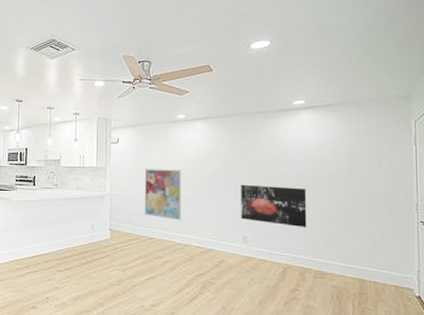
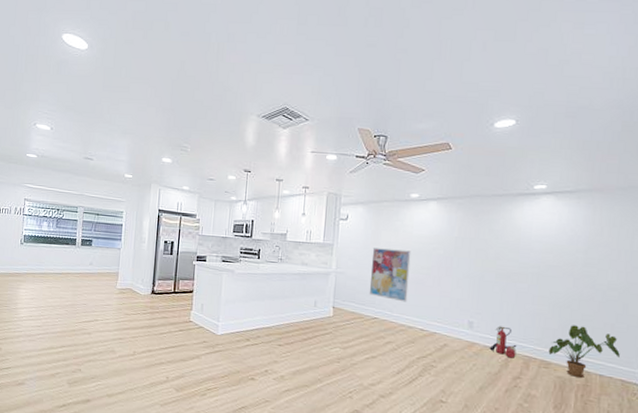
wall art: present [241,184,307,228] -> none [468,269,539,317]
fire extinguisher: none [265,239,291,270] -> present [489,326,517,358]
house plant: none [322,234,391,286] -> present [548,325,620,378]

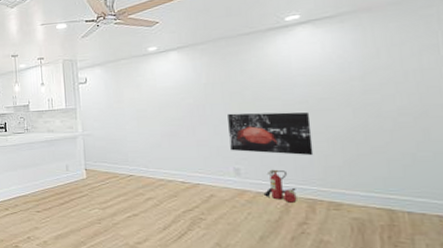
wall art: present [369,248,411,303] -> none [116,104,162,157]
wall art: none [468,269,539,317] -> present [228,112,314,156]
house plant: present [548,325,620,378] -> none [336,159,430,217]

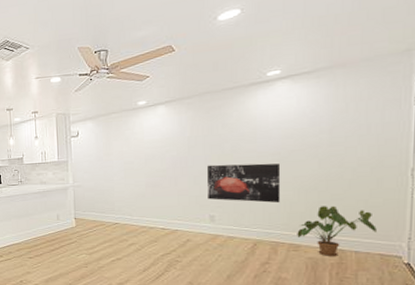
fire extinguisher: present [263,169,297,203] -> none [233,216,262,245]
house plant: none [336,159,430,217] -> present [297,206,377,256]

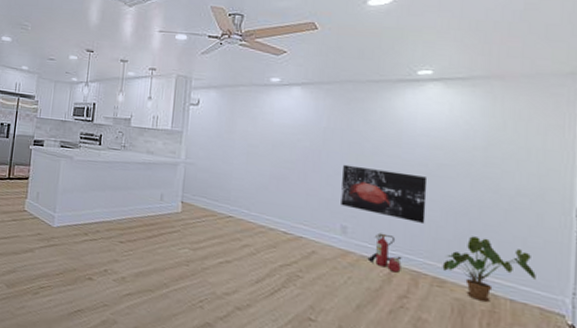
fire extinguisher: none [233,216,262,245] -> present [367,233,402,273]

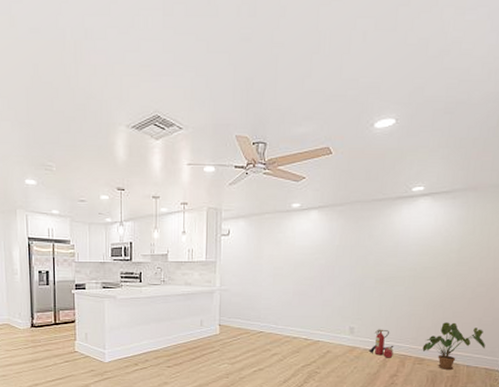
wall art: present [341,164,428,225] -> none [349,276,416,318]

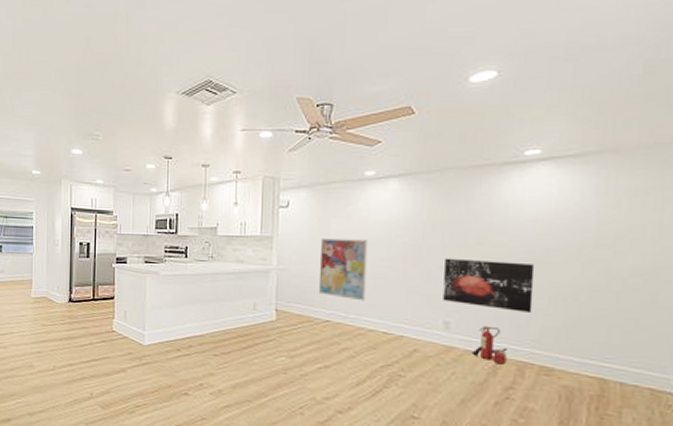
wall art: none [254,262,294,314] -> present [318,238,368,302]
wall art: none [349,276,416,318] -> present [443,258,535,314]
house plant: present [422,322,485,370] -> none [550,322,648,386]

